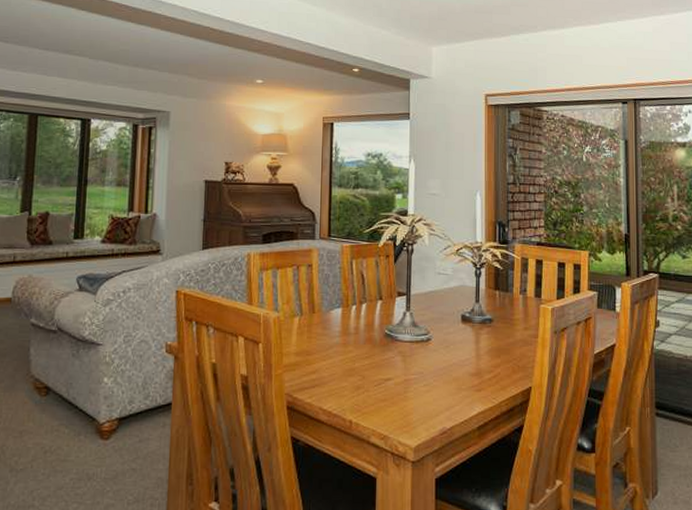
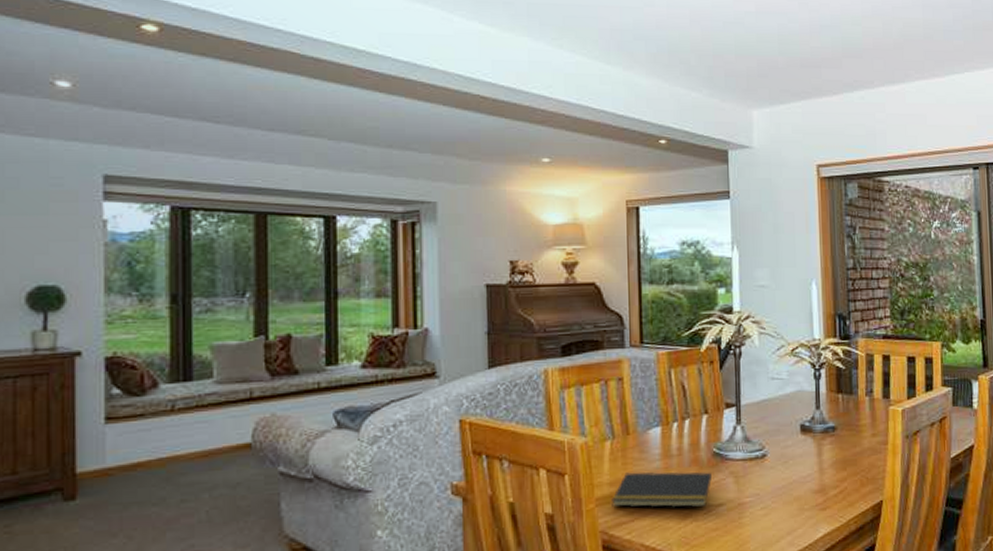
notepad: none [297,345,383,380] -> present [612,472,712,508]

